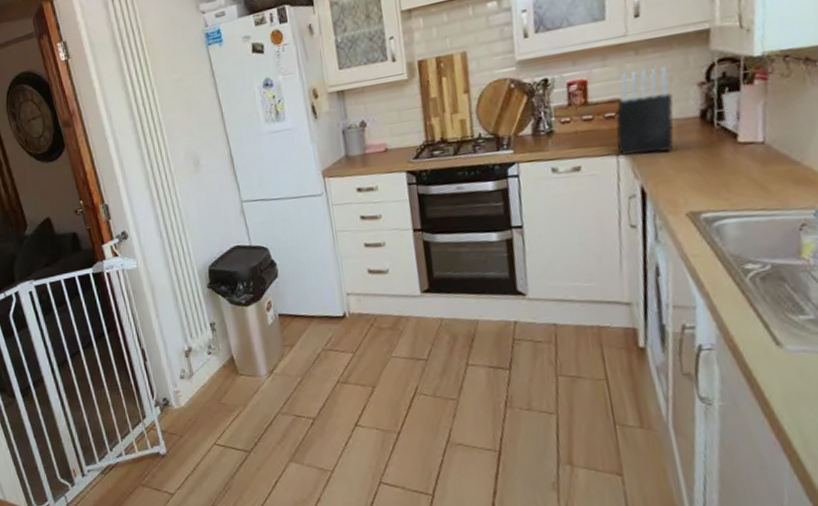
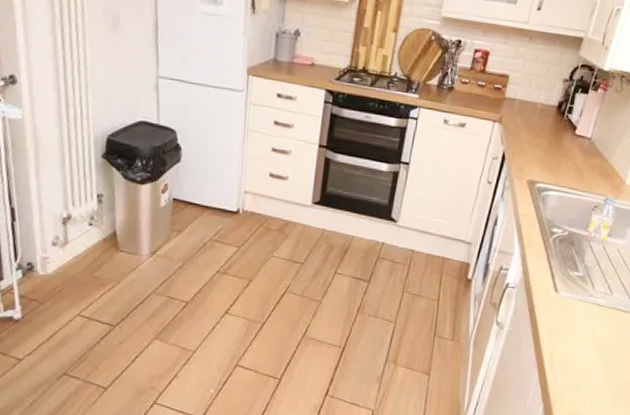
knife block: present [616,66,674,155] -> none [495,53,548,129]

